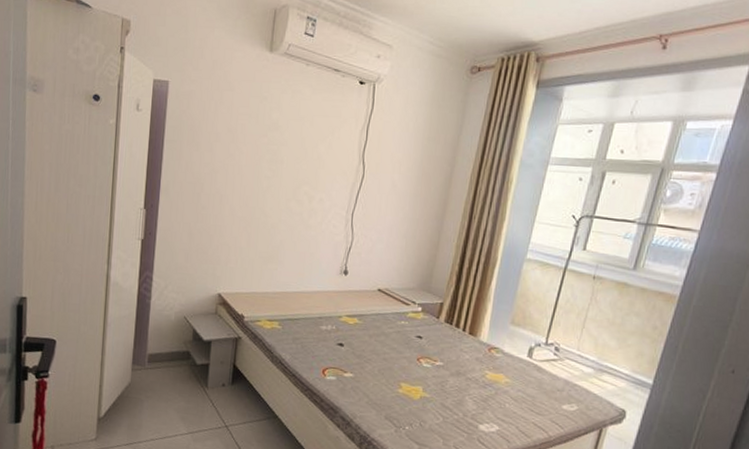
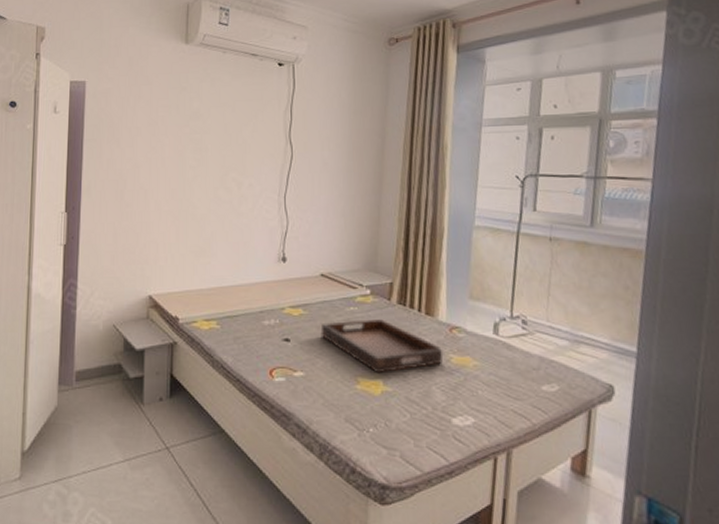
serving tray: none [372,332,480,382] -> present [320,319,444,374]

